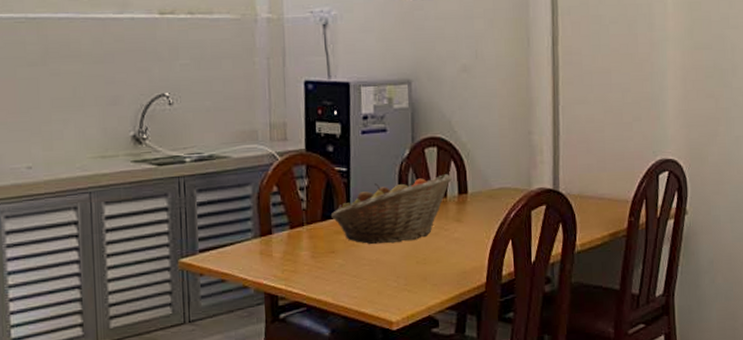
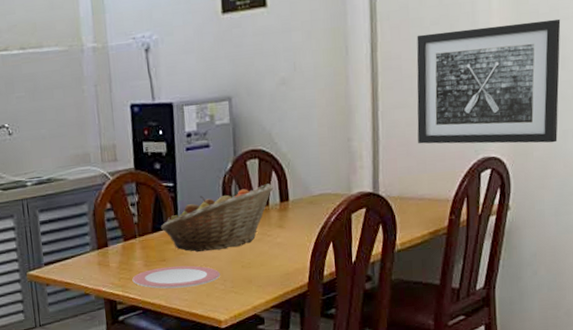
plate: none [297,259,394,284] -> present [132,265,221,289]
wall art: none [596,27,731,149] -> present [416,19,561,144]

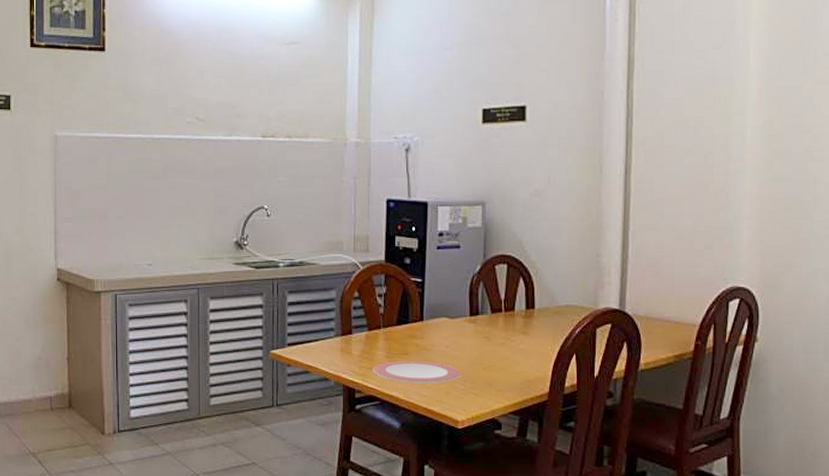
fruit basket: present [160,184,273,252] -> none [405,290,520,350]
wall art: present [416,19,561,144] -> none [667,160,814,280]

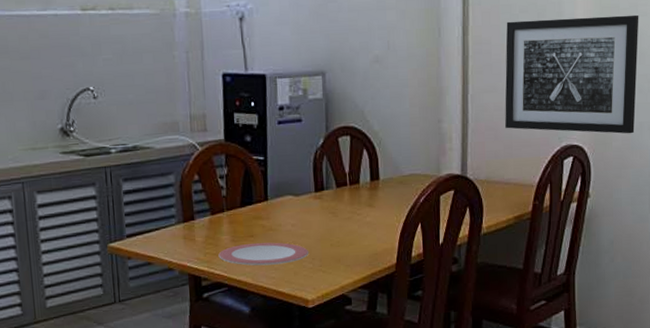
wall art: none [667,160,814,280] -> present [505,14,639,134]

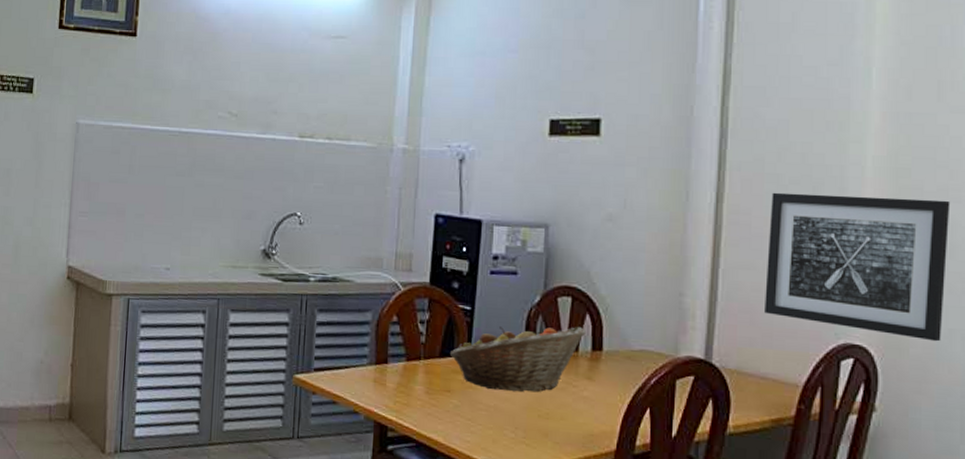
plate: present [218,242,309,266] -> none [409,398,512,428]
fruit basket: none [249,162,364,228] -> present [449,327,586,393]

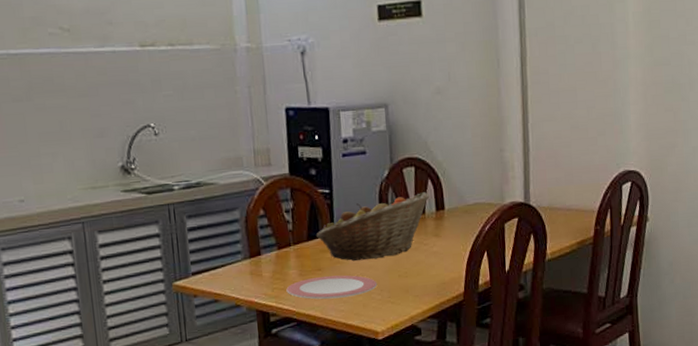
plate: none [409,398,512,428] -> present [286,275,378,300]
wall art: present [765,192,951,342] -> none [562,43,688,159]

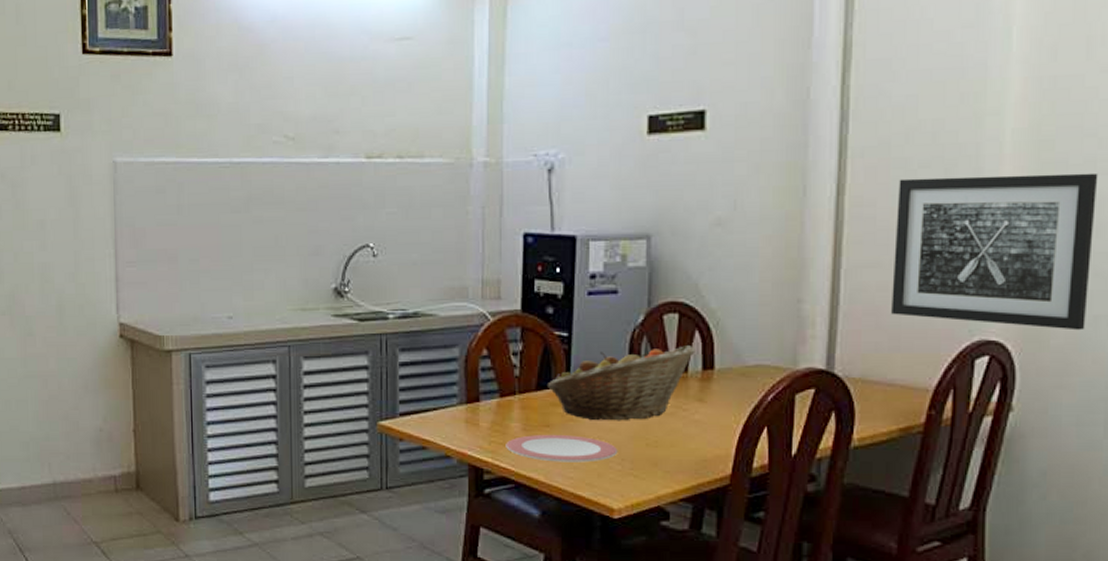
wall art: none [562,43,688,159] -> present [891,173,1098,331]

